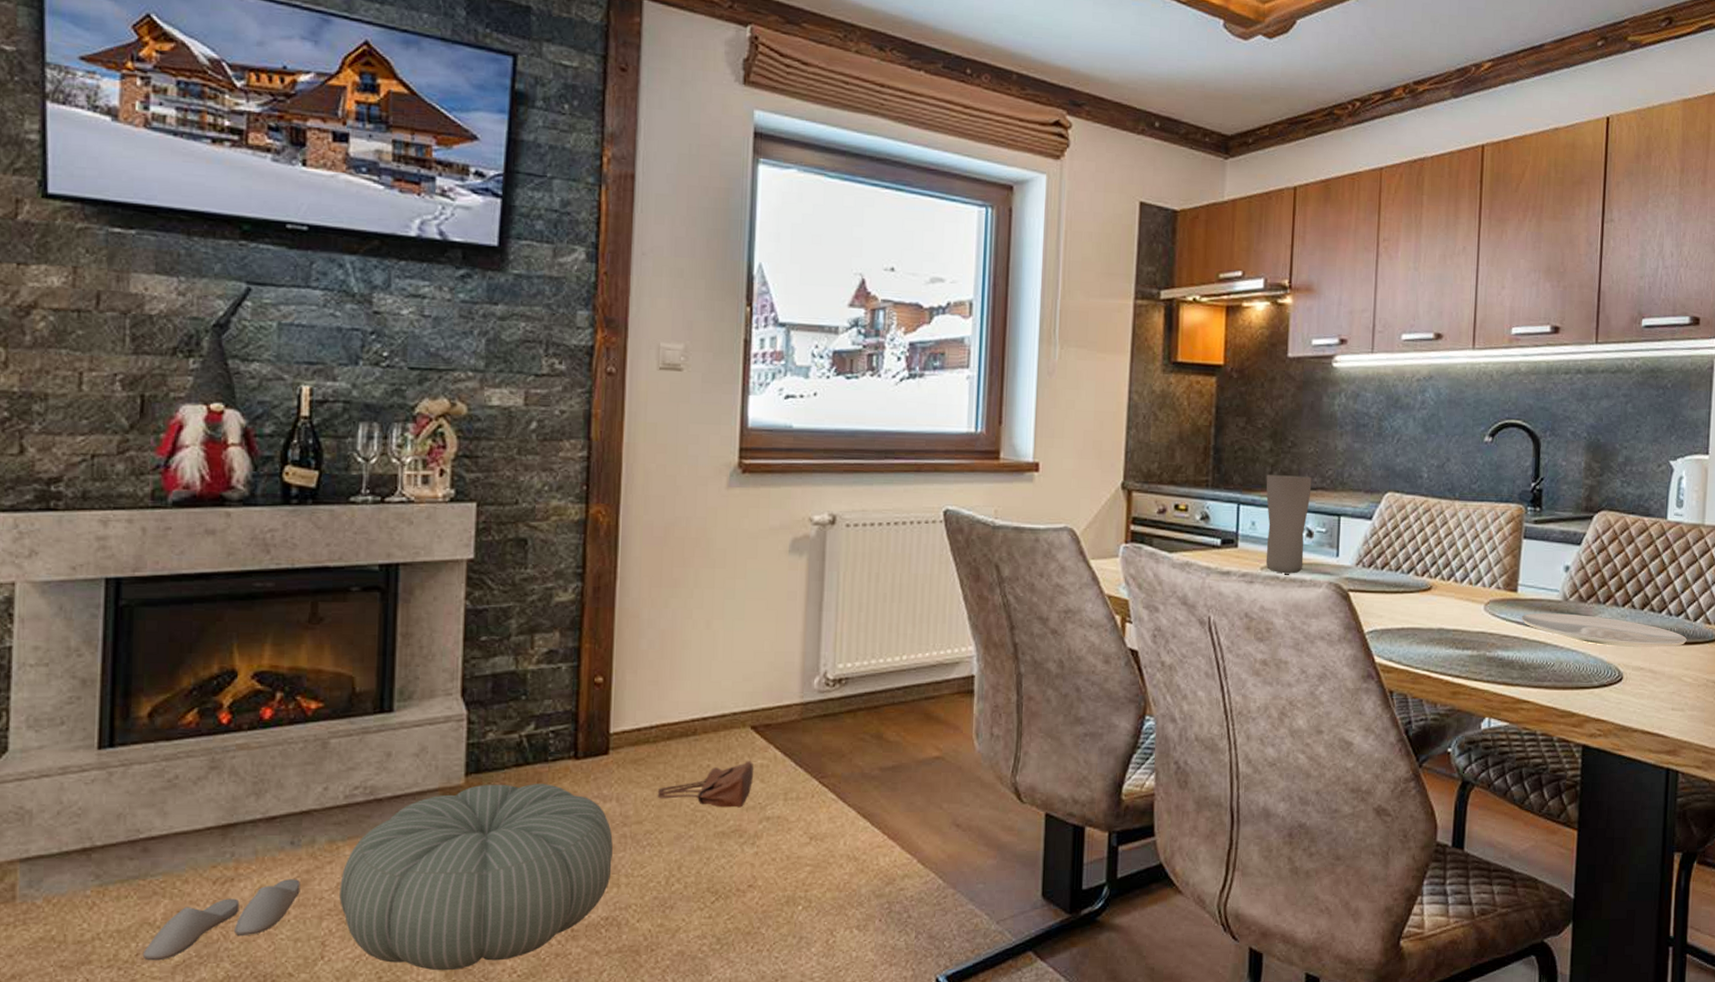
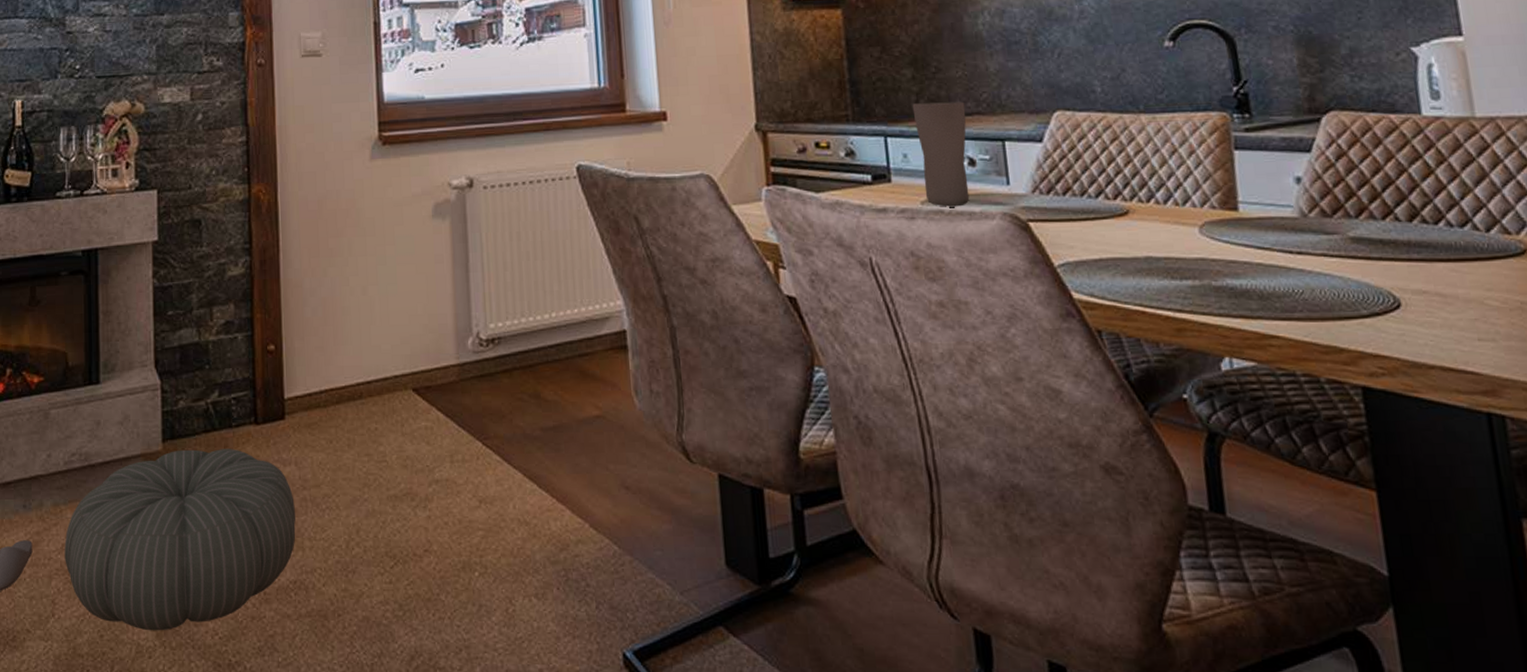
handbag: present [657,761,754,808] -> none [331,423,420,471]
plate: present [1521,613,1687,647] -> none [1249,231,1481,267]

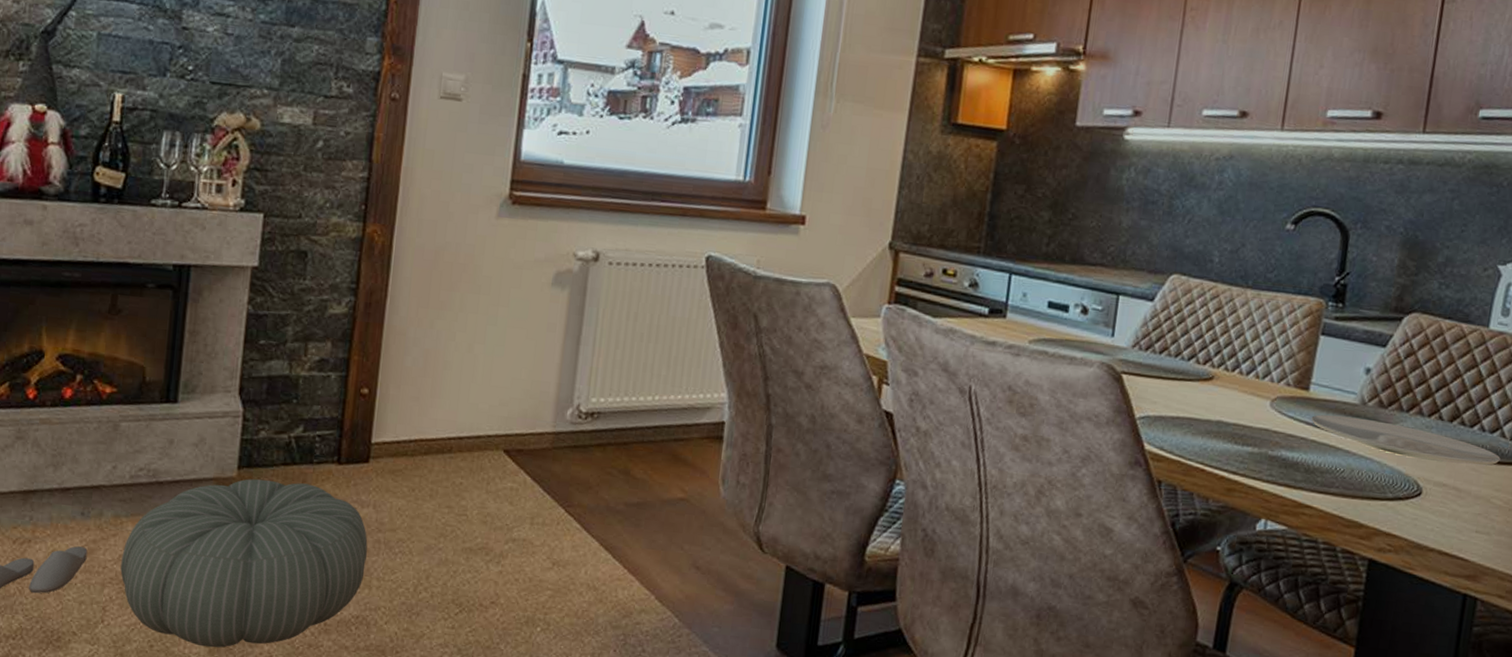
vase: present [912,101,970,207] -> none [1034,246,1092,351]
plate: none [1249,231,1481,267] -> present [1311,414,1501,465]

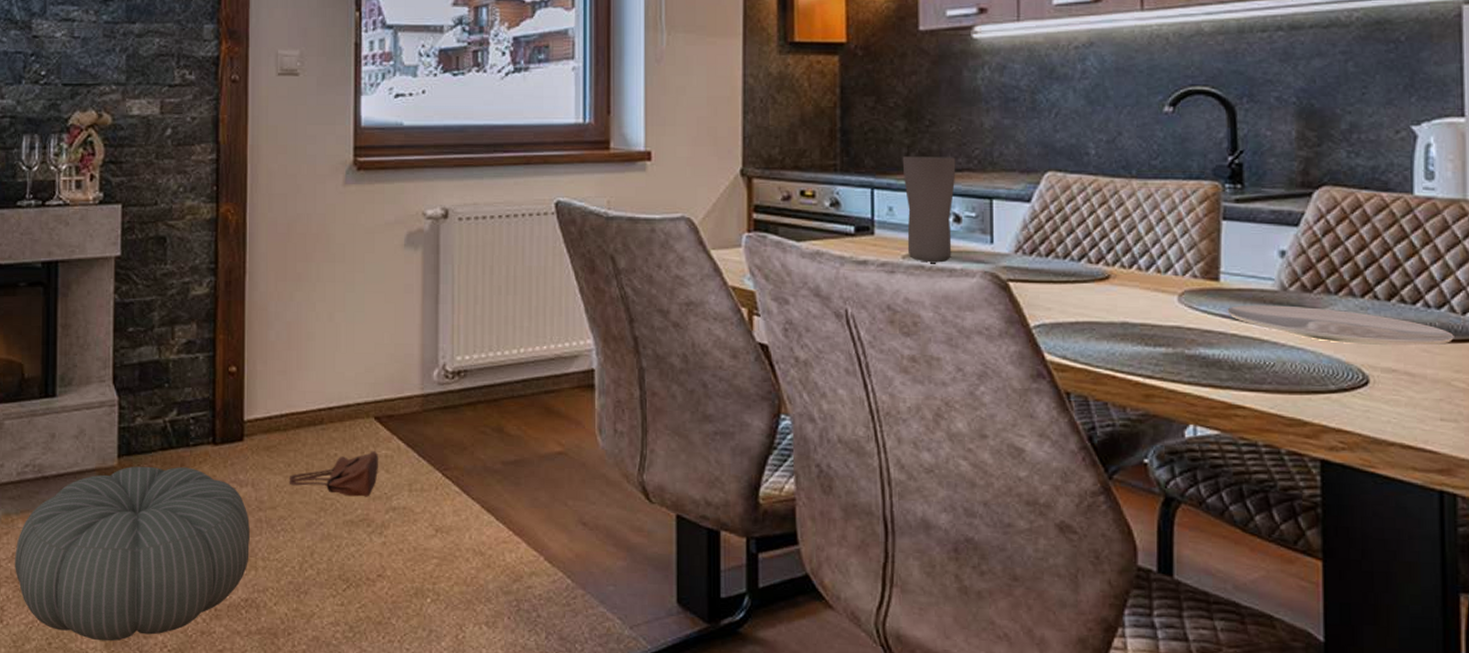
handbag: none [411,483,504,527] -> present [289,451,379,497]
vase: none [1034,246,1092,351] -> present [902,157,956,263]

